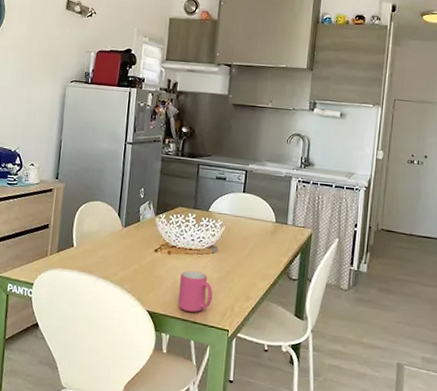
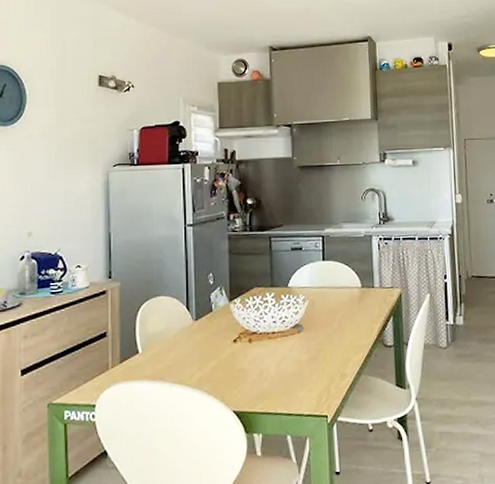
mug: present [178,270,213,312] -> none [266,356,305,404]

